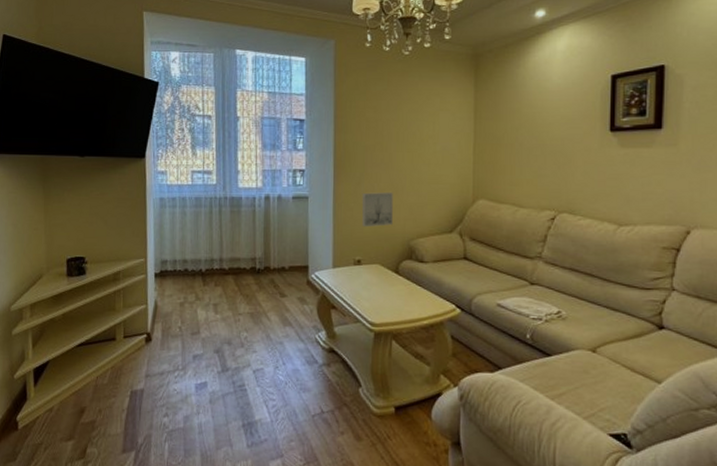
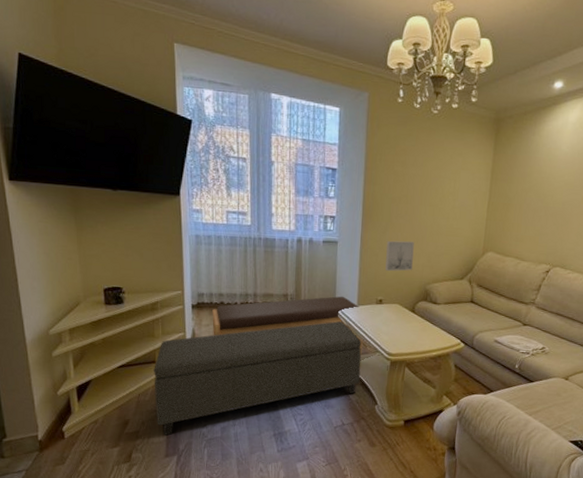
ottoman: none [113,287,340,426] -> present [154,321,362,436]
bench: none [175,257,341,327] -> present [212,296,363,356]

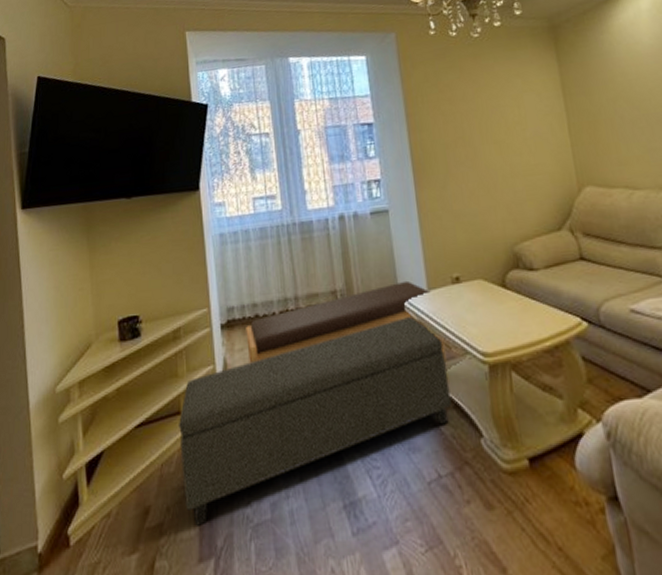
wall art: present [385,240,414,272] -> none [449,191,490,237]

